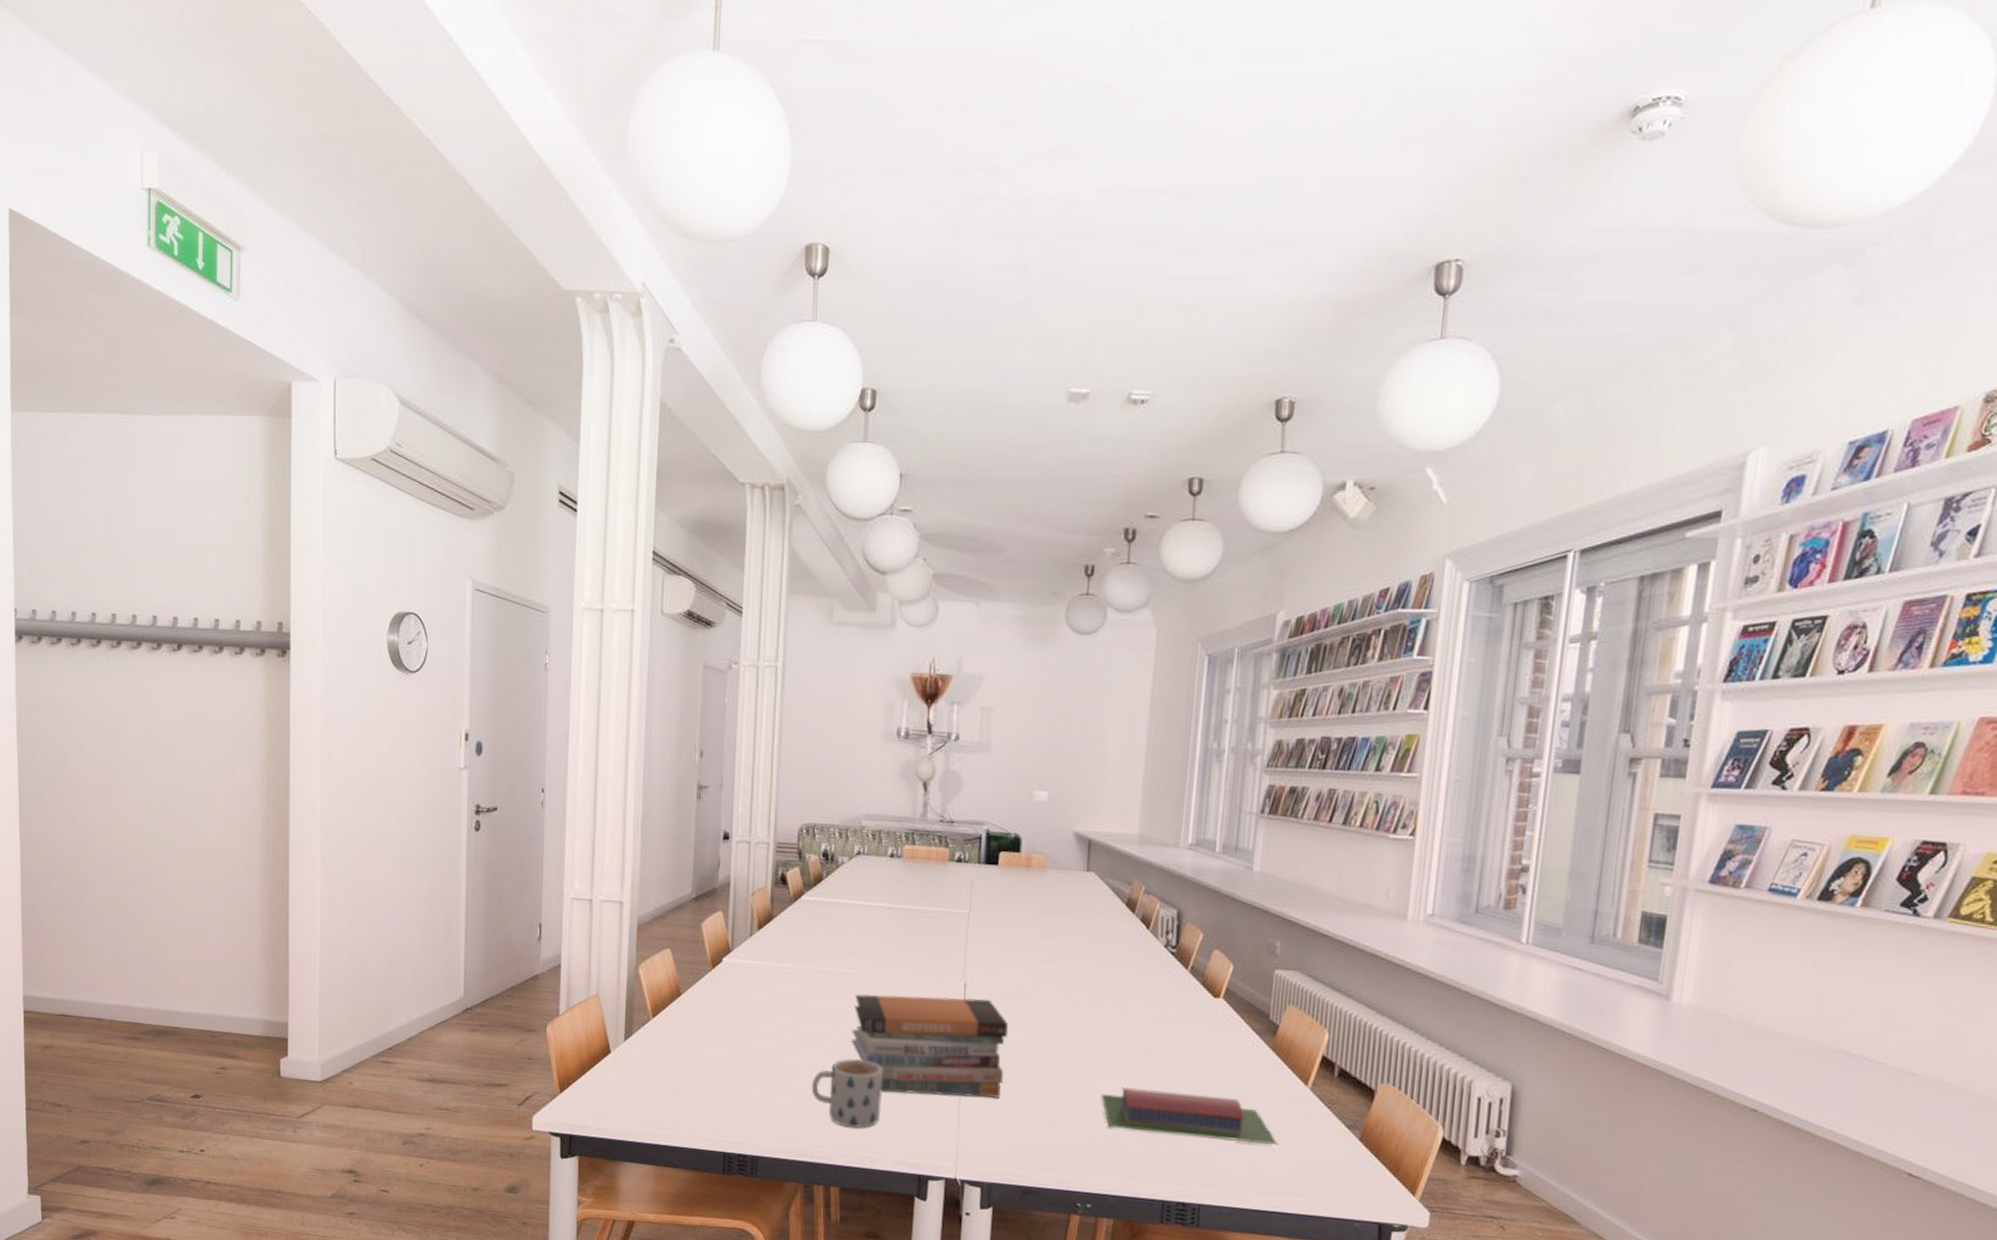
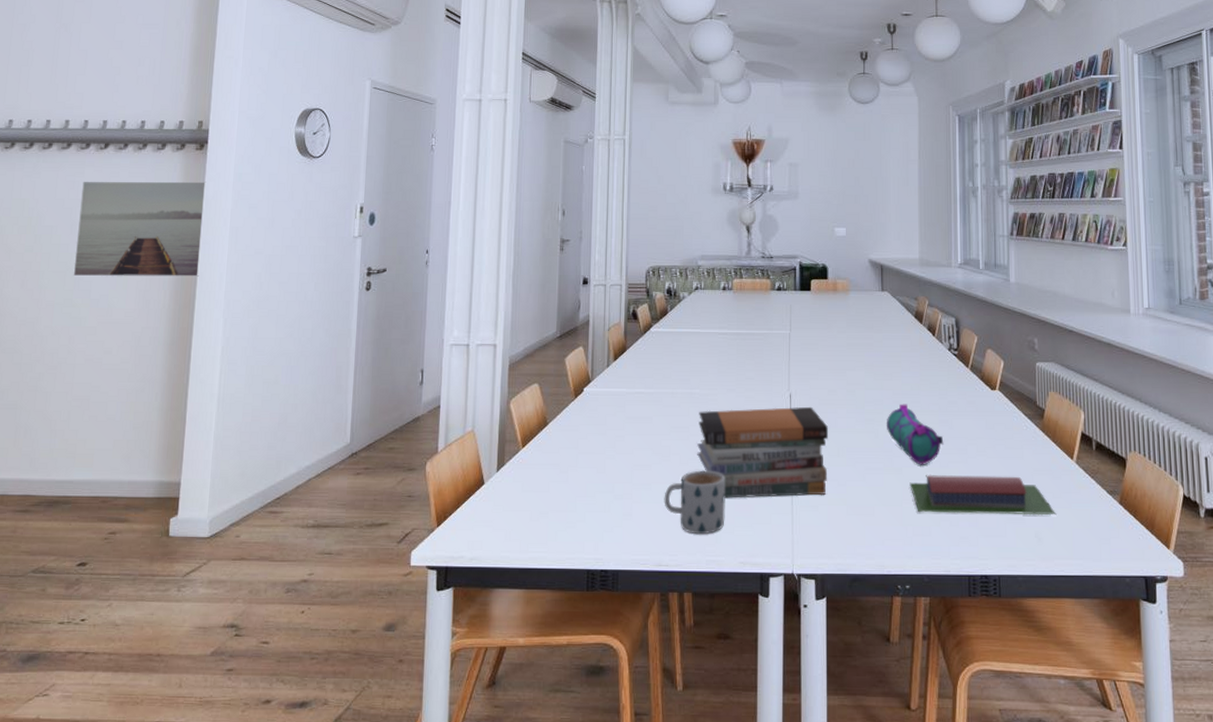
wall art: none [158,688,292,803] -> present [74,181,207,277]
pencil case: none [1078,1004,1148,1076] -> present [886,404,944,465]

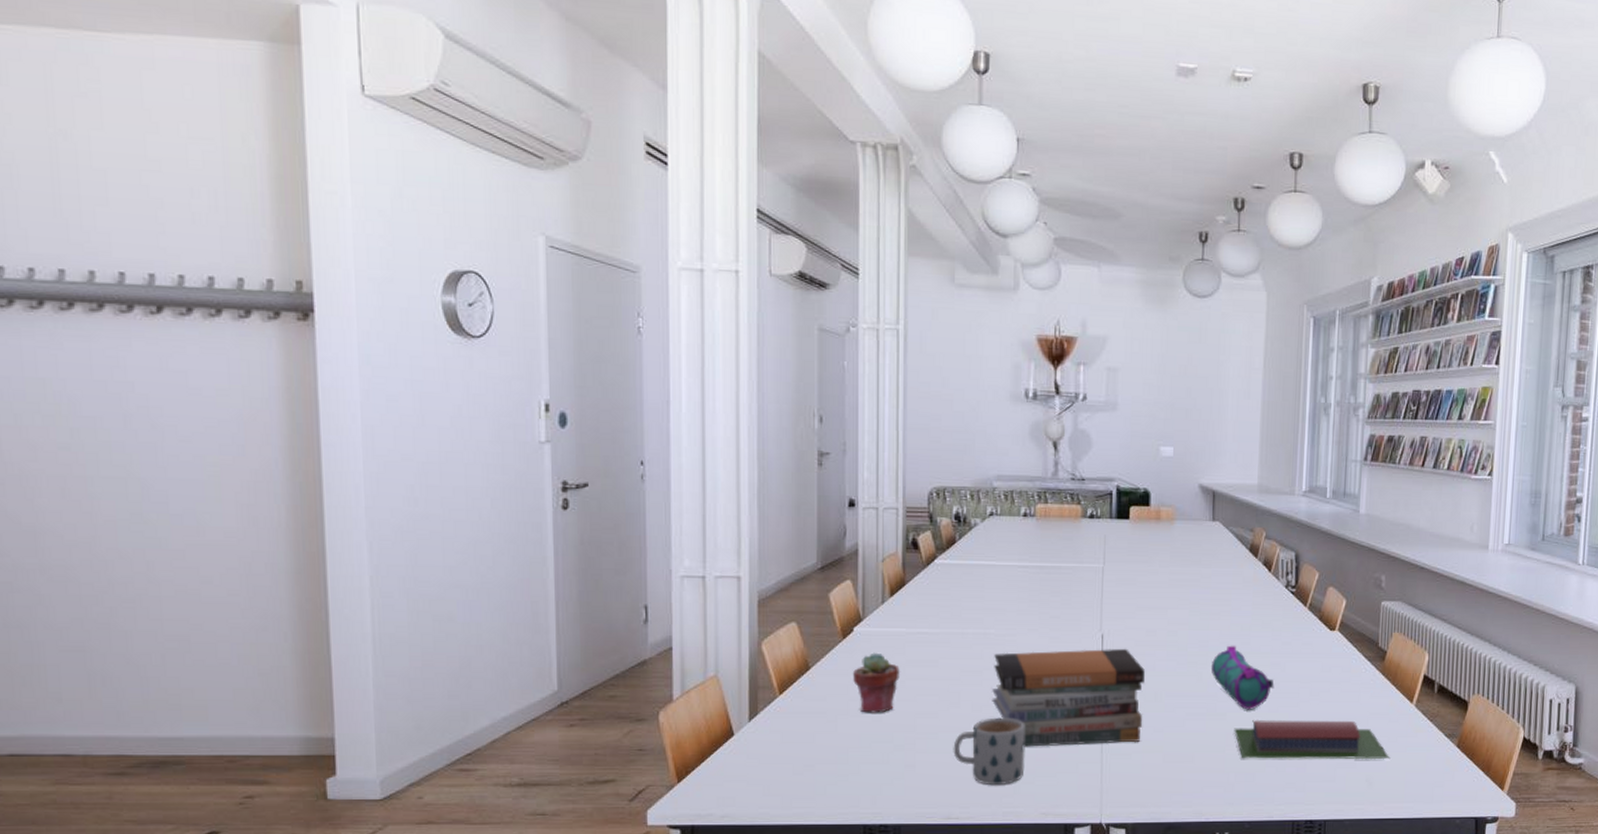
wall art: present [74,181,207,277] -> none [131,358,325,488]
potted succulent: none [582,410,620,465] -> present [853,652,900,713]

